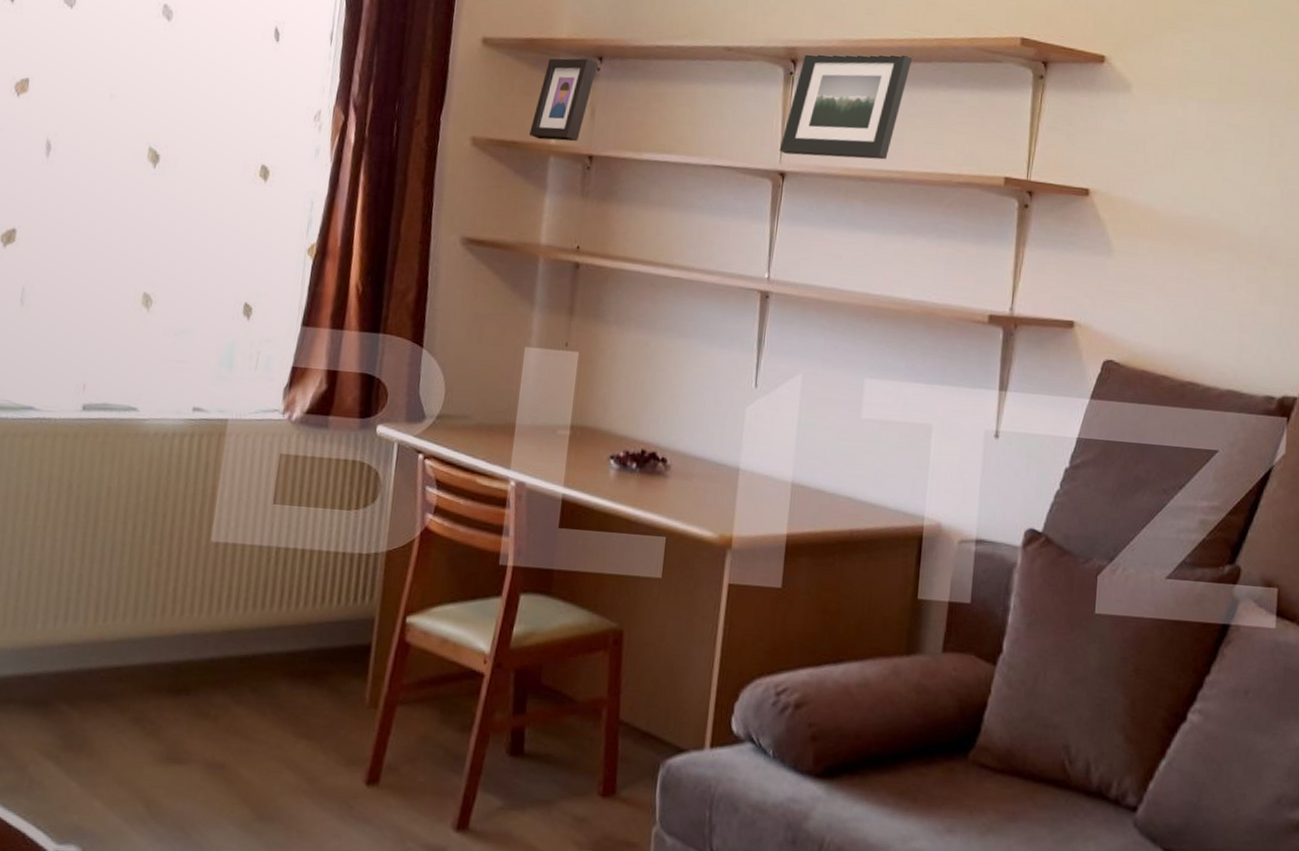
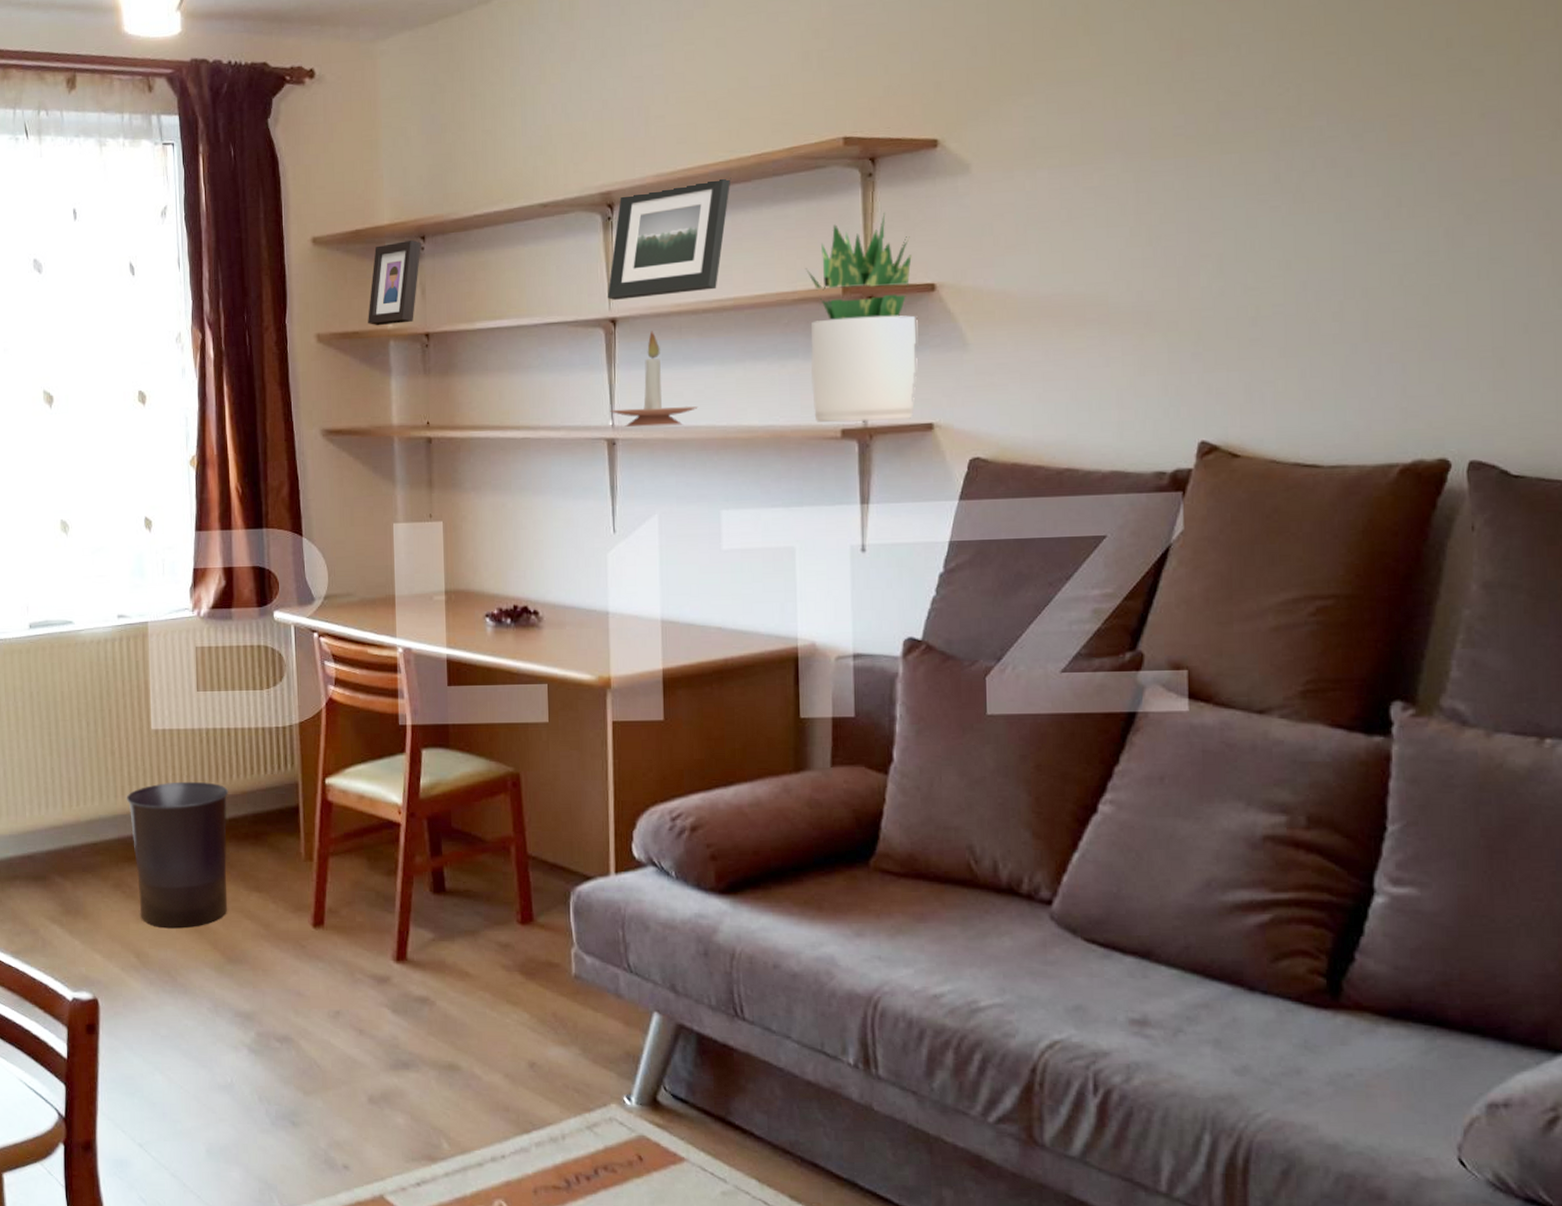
waste bin: none [159,604,291,775] -> present [126,781,228,927]
candle holder: none [767,190,855,288] -> present [610,331,698,428]
planter: none [965,114,1071,314] -> present [805,212,918,423]

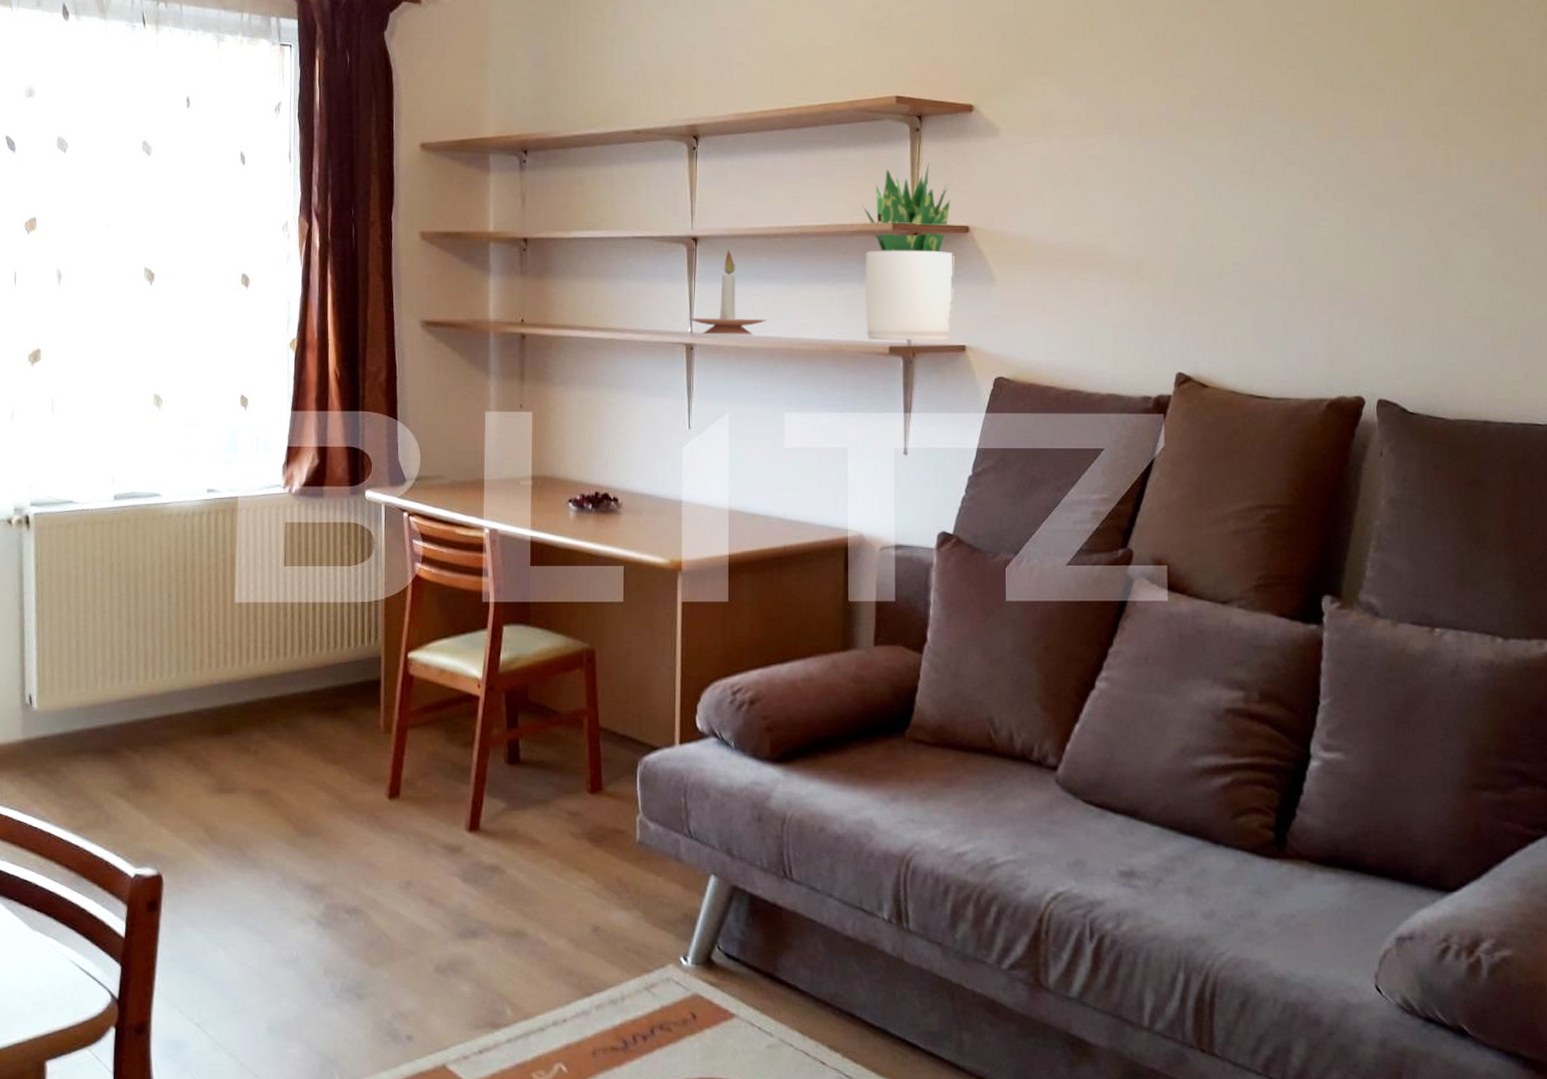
waste bin: present [126,781,228,927] -> none [204,654,310,801]
picture frame: present [368,239,421,326] -> none [470,152,523,229]
picture frame: present [607,178,731,300] -> none [690,122,801,221]

